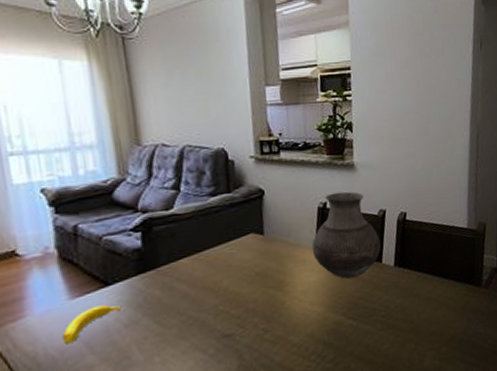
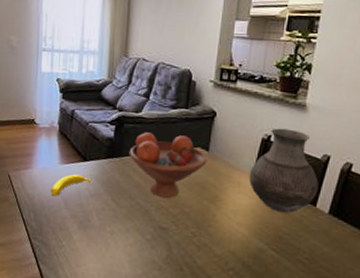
fruit bowl: none [166,224,265,302] -> present [129,132,208,198]

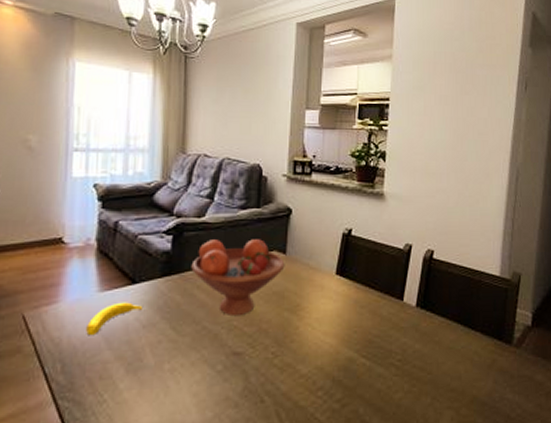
vase: present [249,128,319,213] -> none [332,220,403,313]

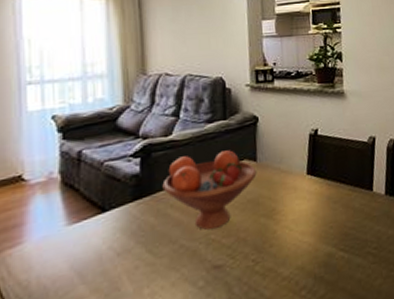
banana: present [86,302,142,336] -> none [56,231,115,273]

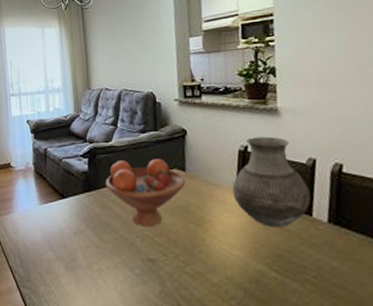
vase: none [303,118,372,208] -> present [232,136,311,227]

